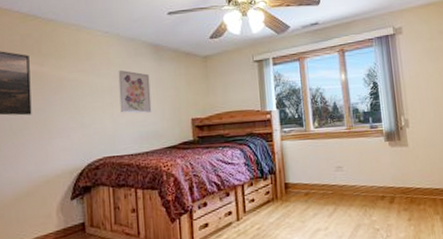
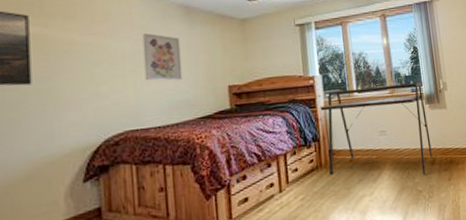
desk: none [276,118,391,213] -> present [320,82,433,175]

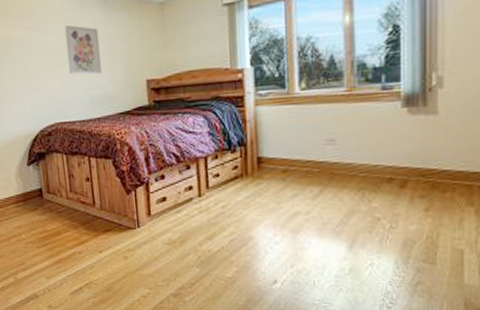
desk: present [320,82,433,175] -> none [249,75,403,198]

